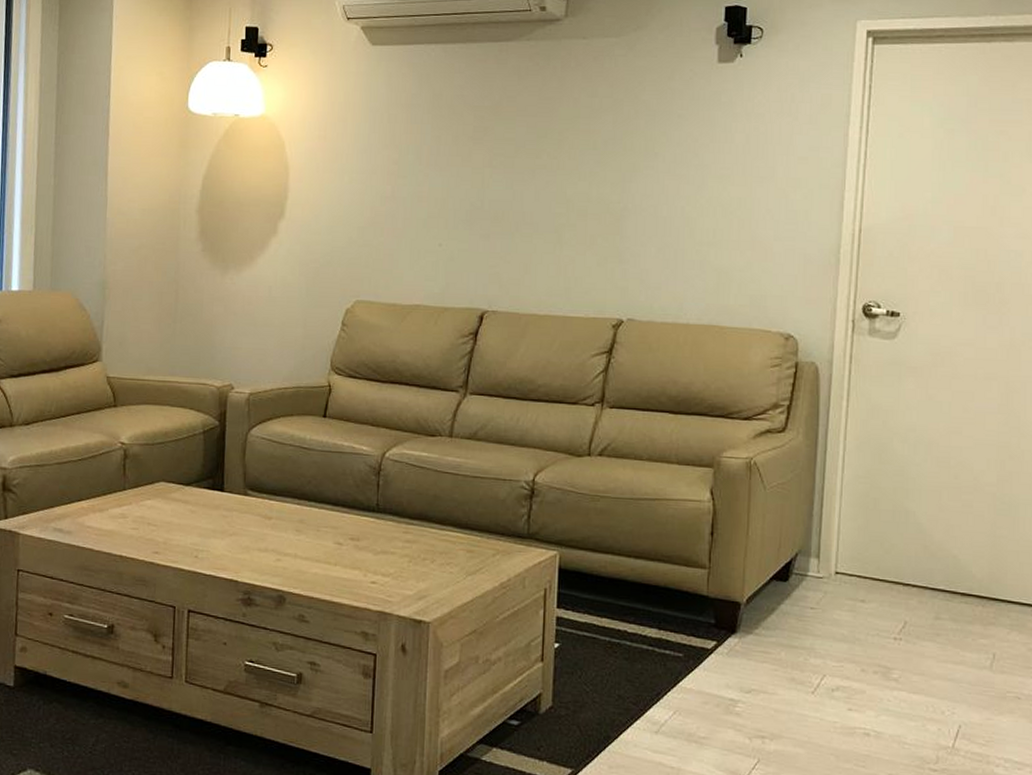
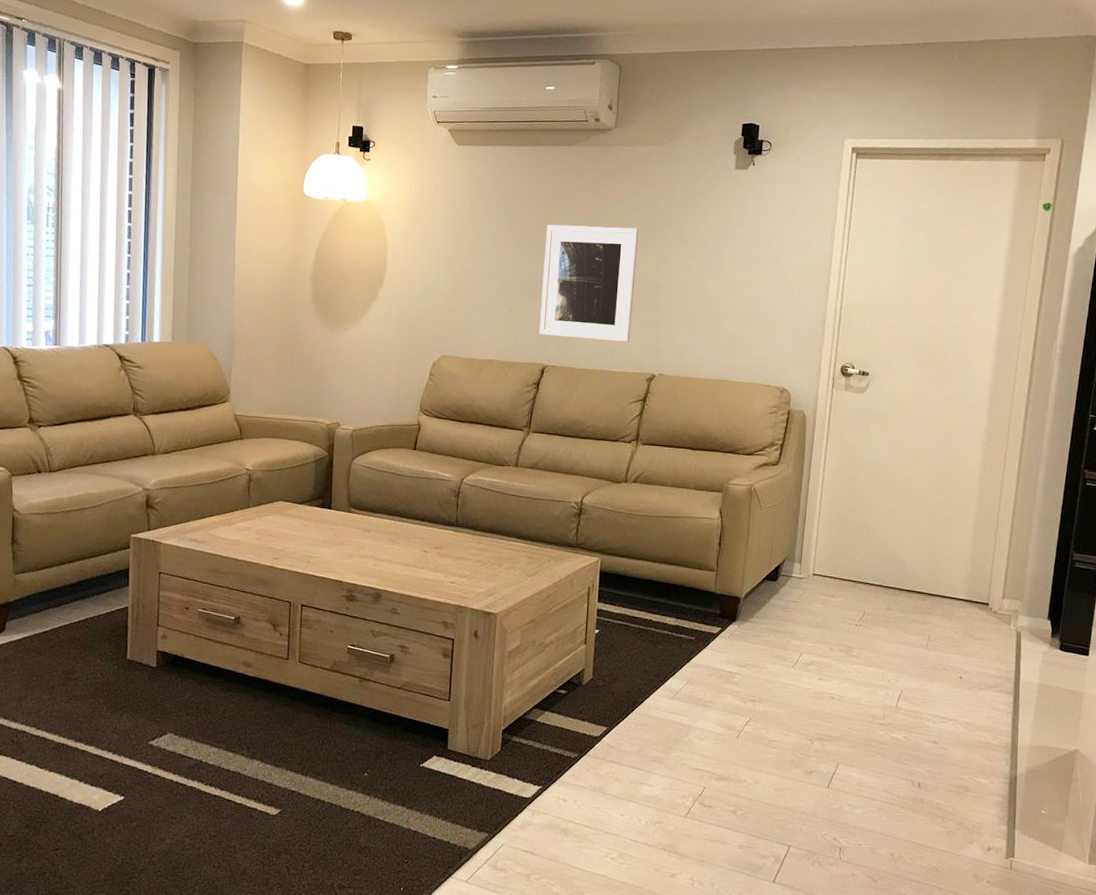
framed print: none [475,137,598,280] -> present [538,224,639,342]

